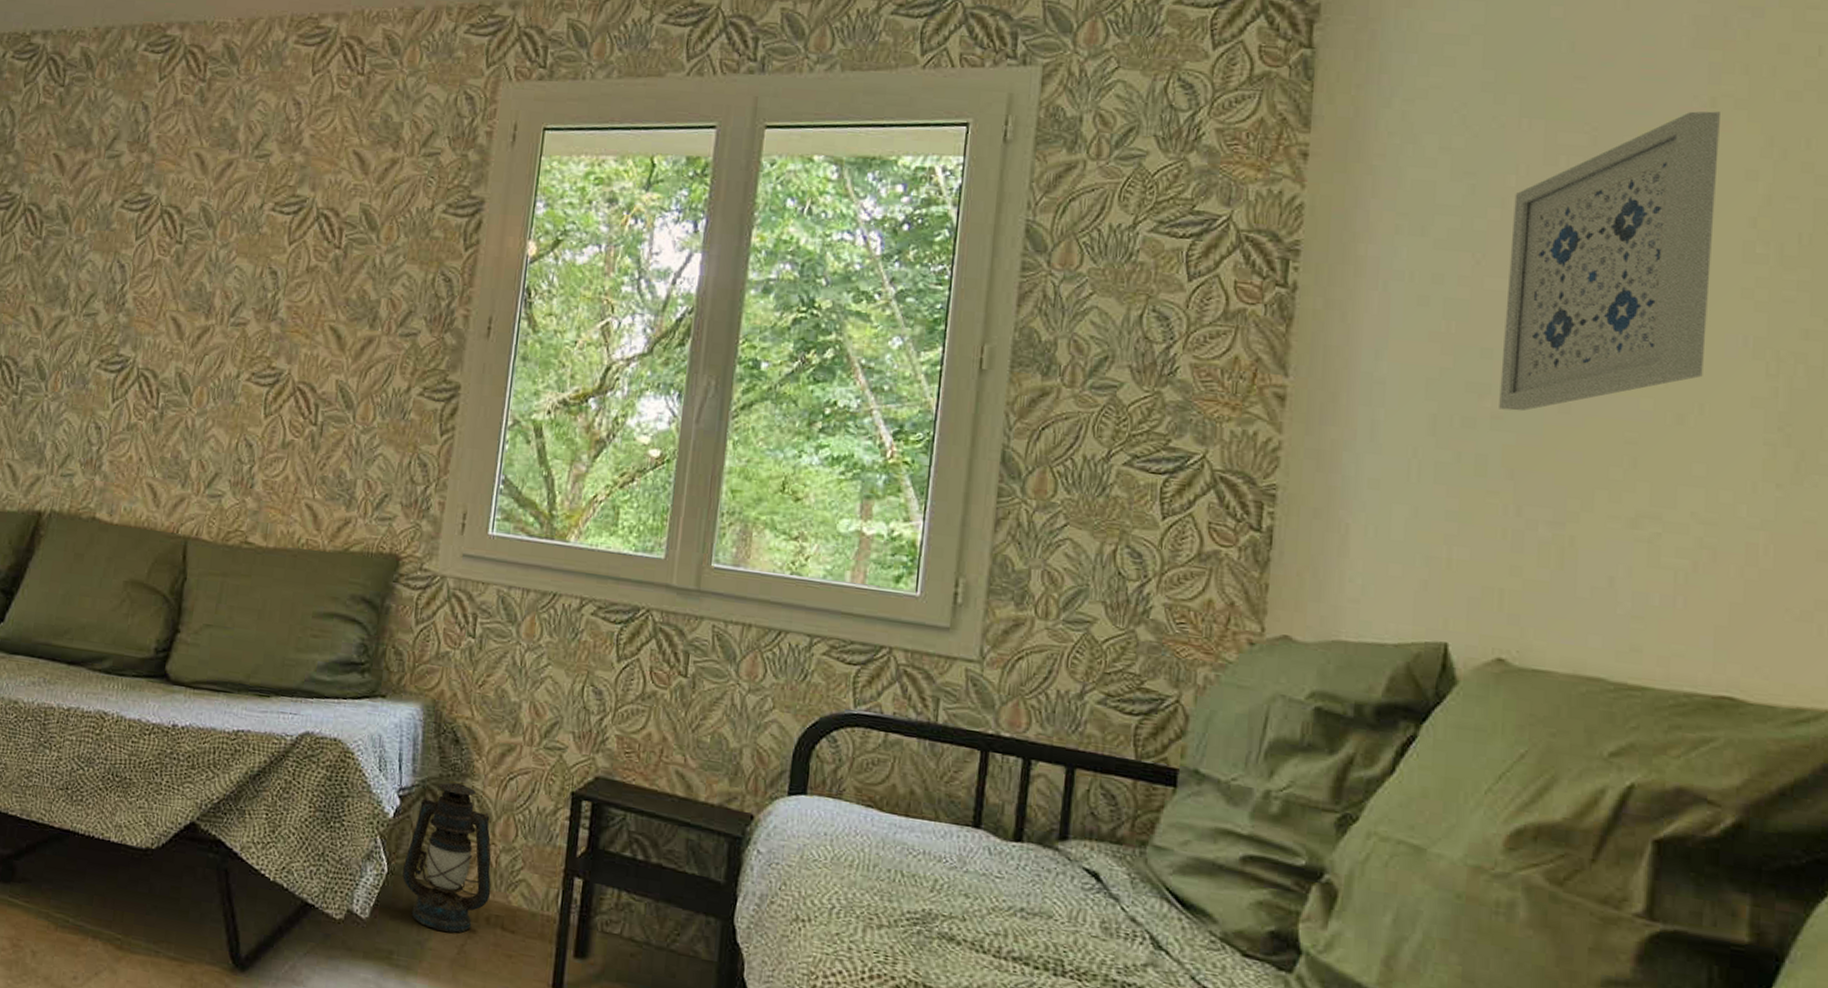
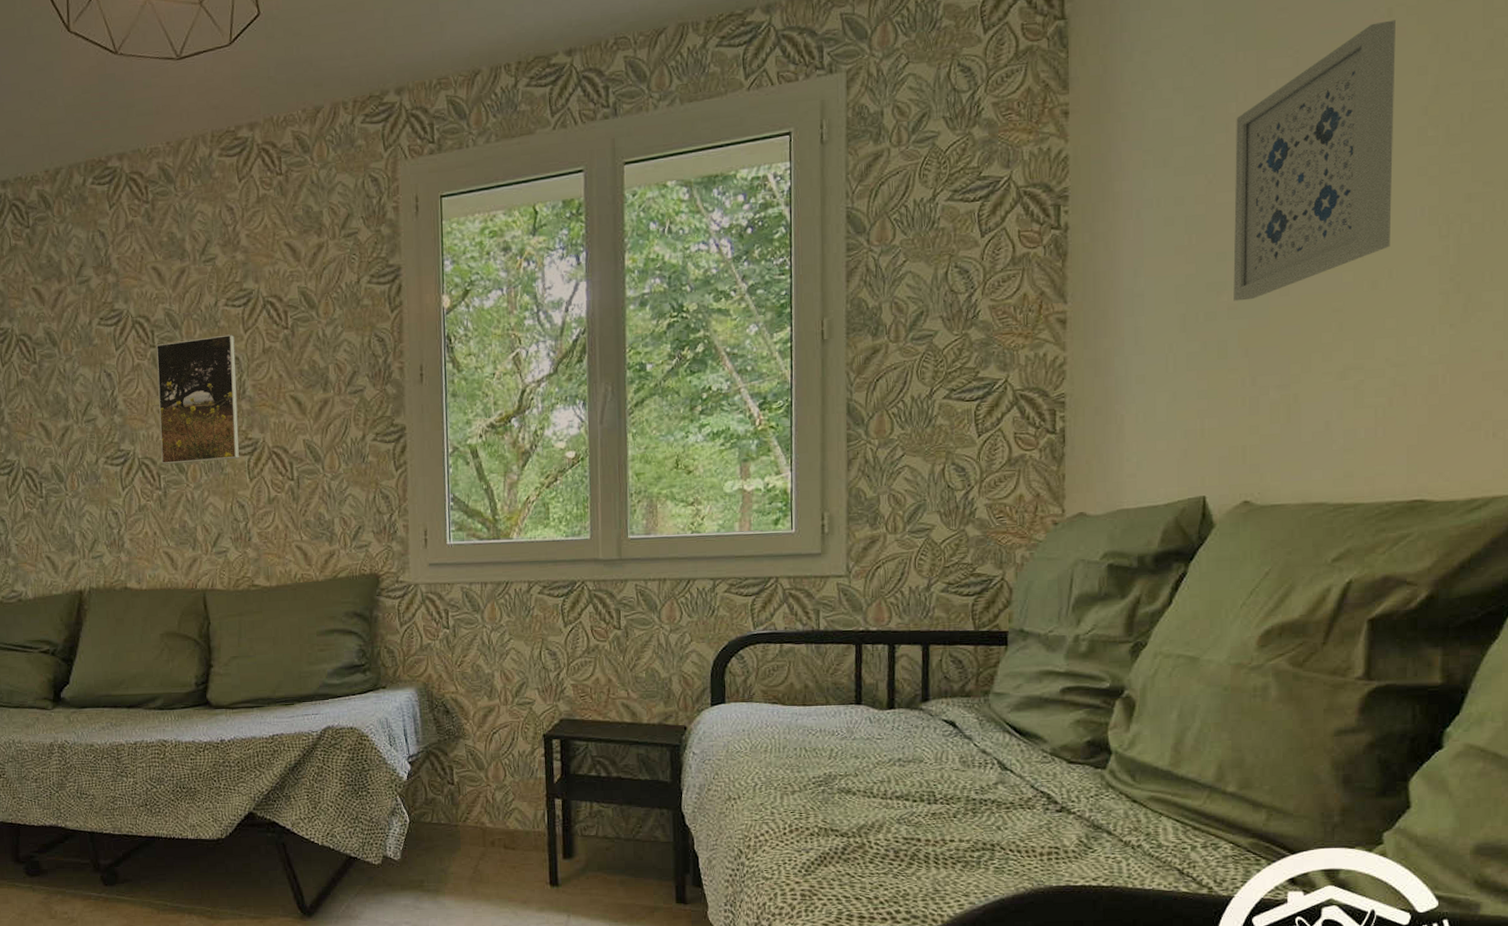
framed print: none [164,241,276,389] -> present [156,334,240,464]
lantern: present [402,782,491,933] -> none [421,744,492,858]

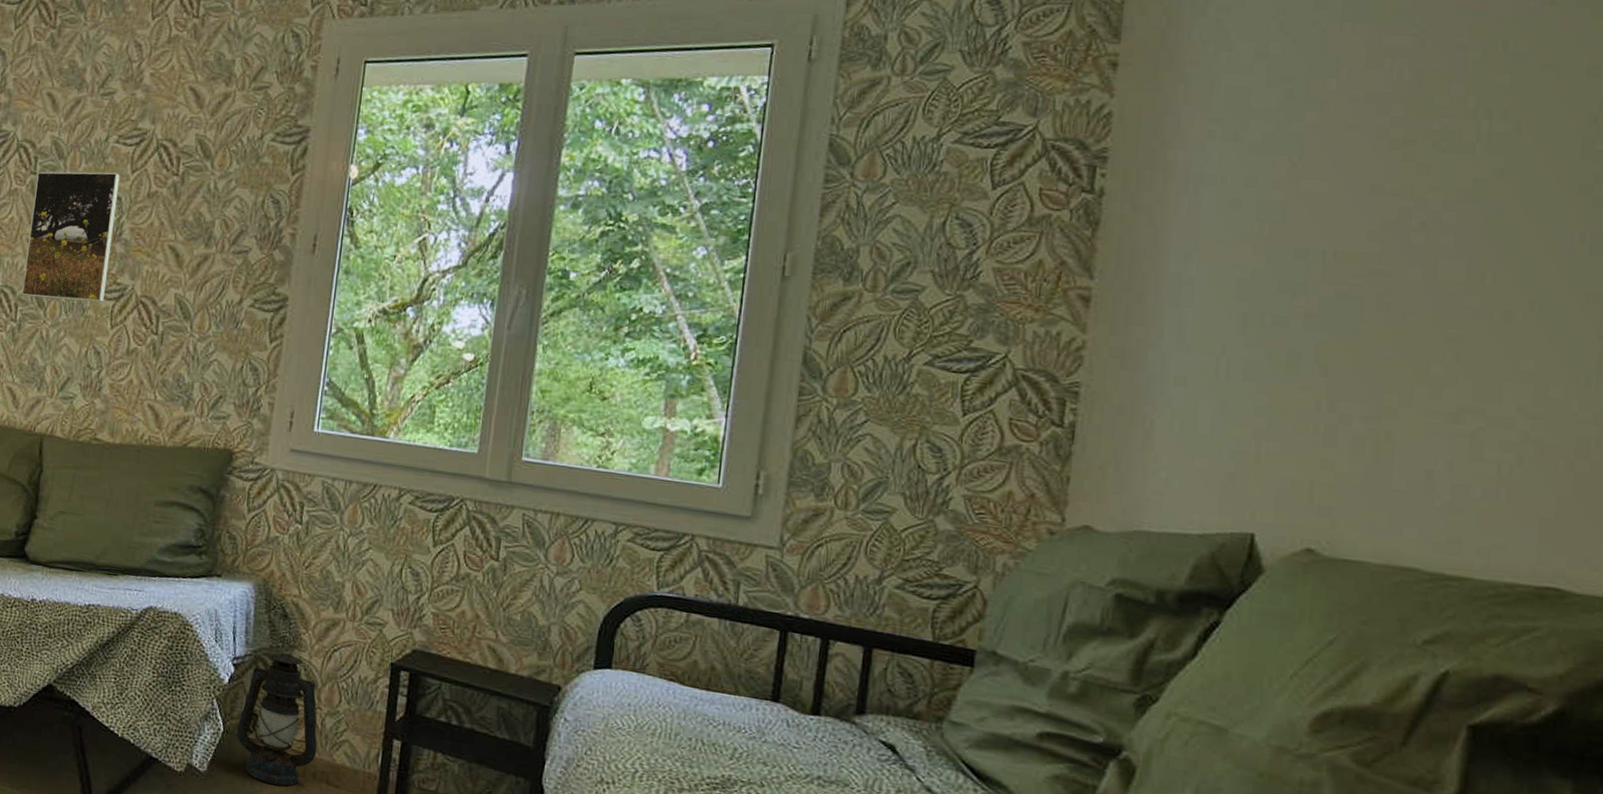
lantern: none [421,744,492,858] -> present [237,652,317,786]
wall art: present [1233,20,1396,301] -> none [1313,9,1560,310]

